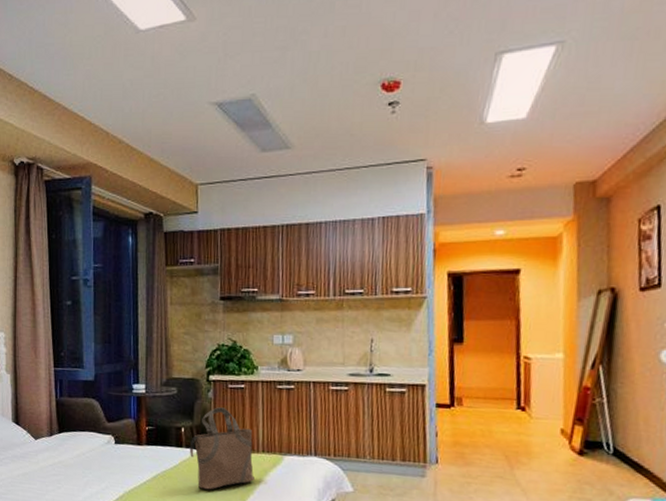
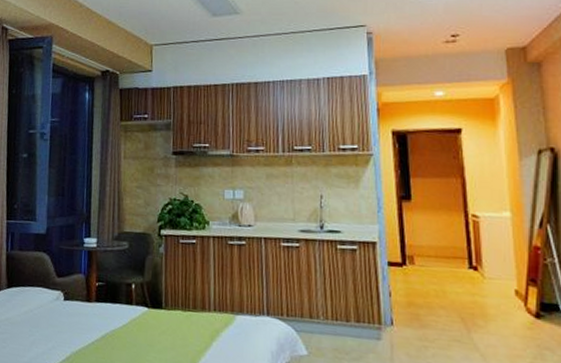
tote bag: present [189,407,255,490] -> none [139,263,206,351]

